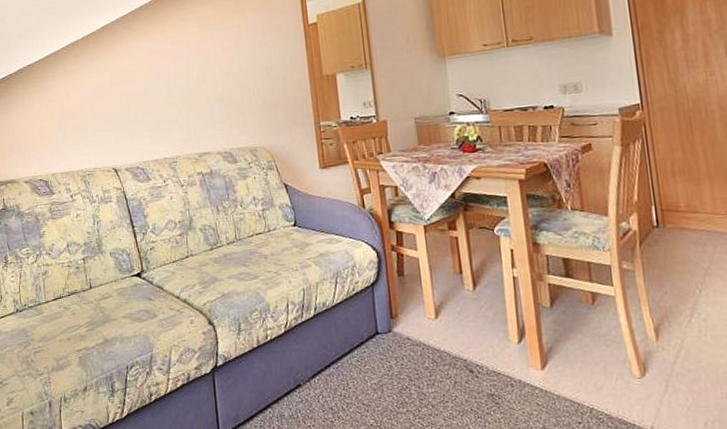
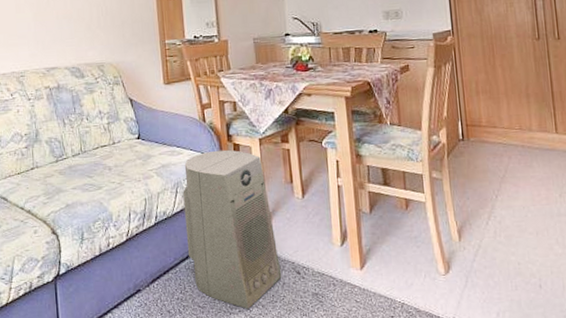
air purifier: none [343,237,453,409] -> present [183,149,282,309]

